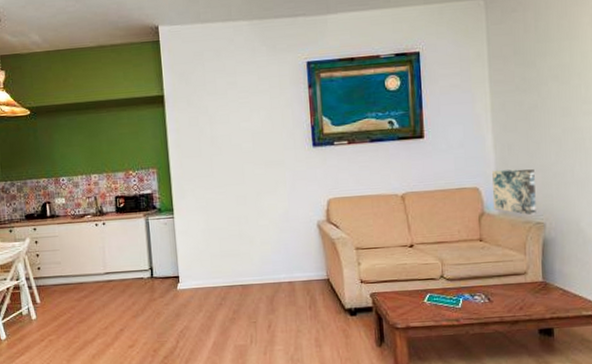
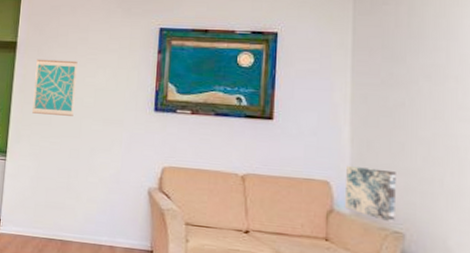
wall art: none [188,107,234,167] -> present [32,59,78,116]

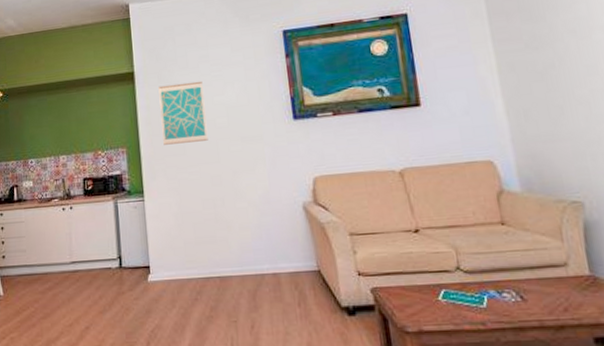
wall art: present [344,166,396,223] -> none [508,137,570,193]

